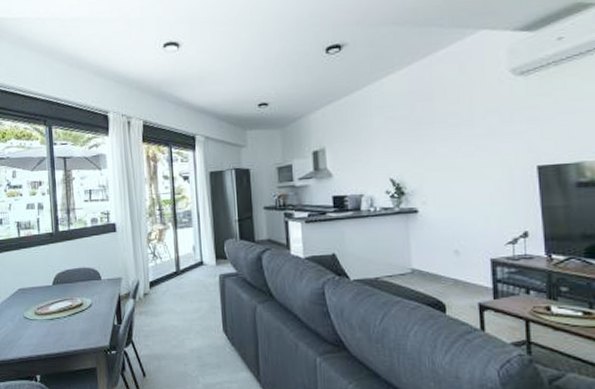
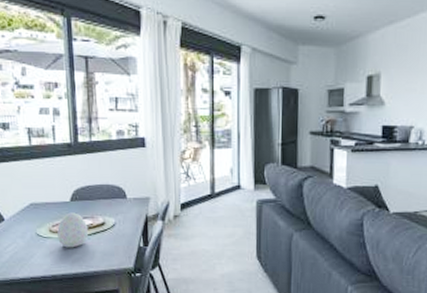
decorative egg: none [41,295,69,329] -> present [57,212,89,248]

